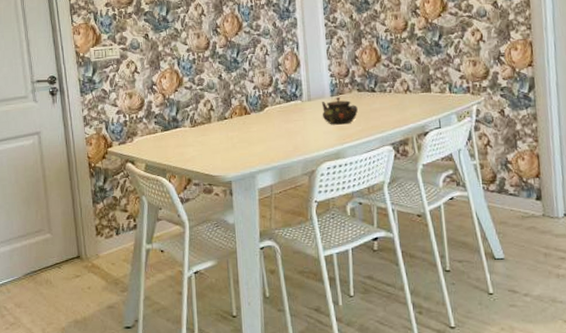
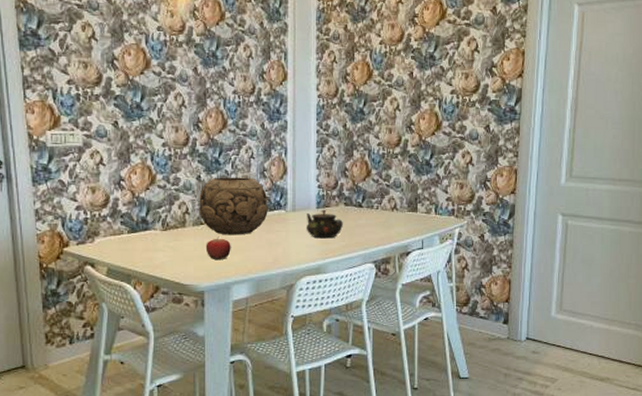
decorative bowl: none [221,73,285,128] -> present [198,177,268,235]
fruit: none [230,129,254,152] -> present [205,237,231,261]

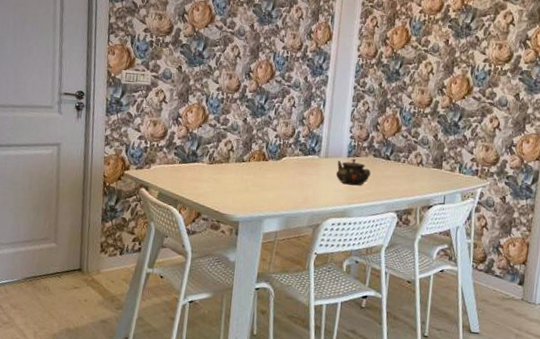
decorative bowl: present [198,177,268,235] -> none [241,121,304,175]
fruit: present [205,237,231,261] -> none [244,174,267,195]

